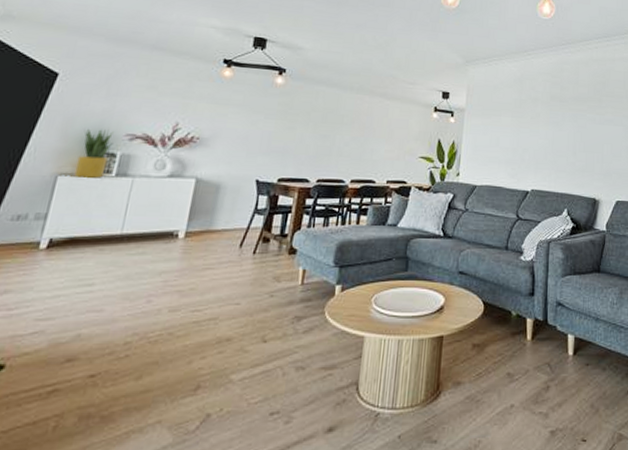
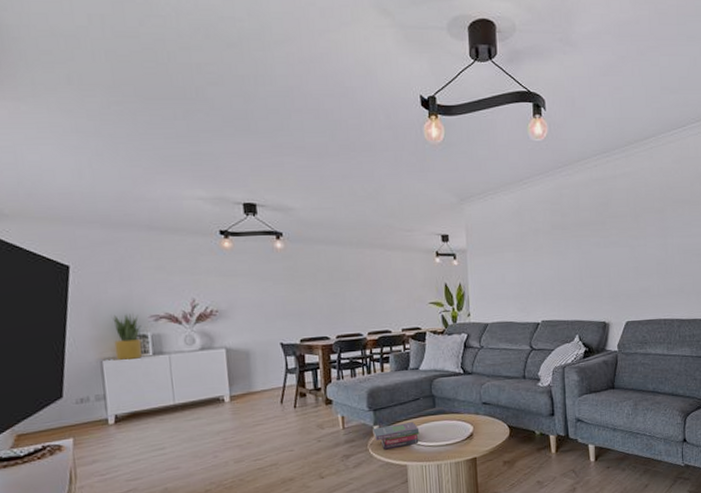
books: none [333,284,386,315] -> present [373,421,420,450]

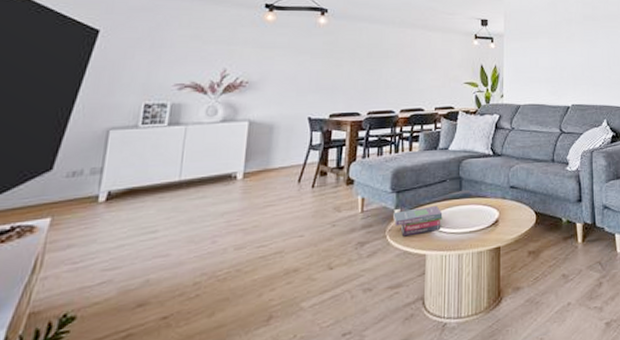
planter: present [111,313,143,361] -> none [126,81,162,131]

